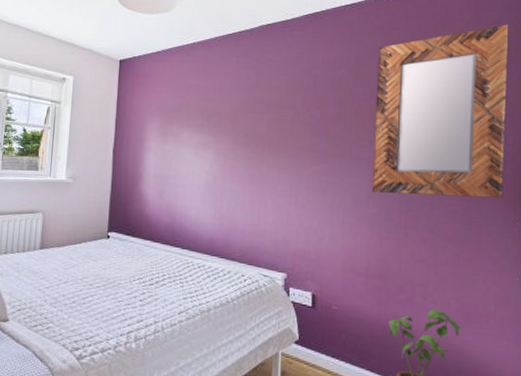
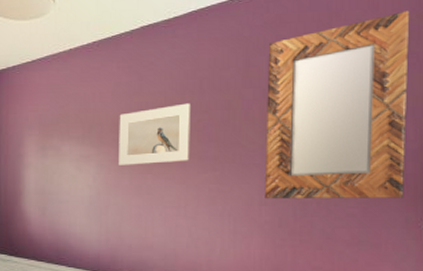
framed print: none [235,98,305,154] -> present [119,103,192,165]

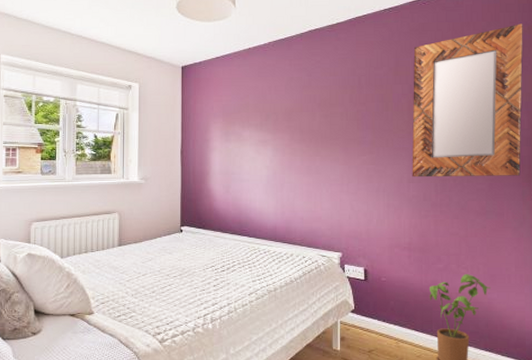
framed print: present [119,103,192,165] -> none [292,96,352,149]

